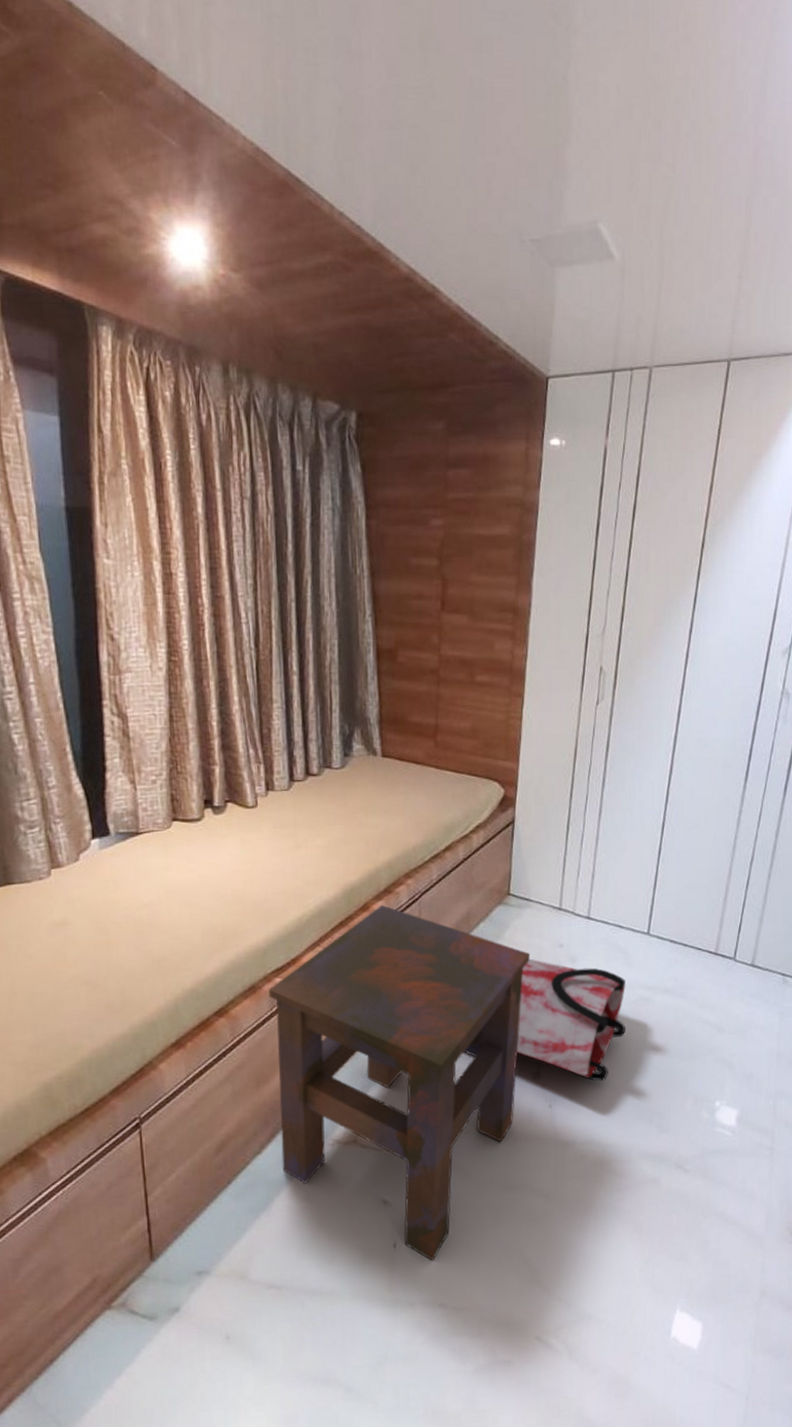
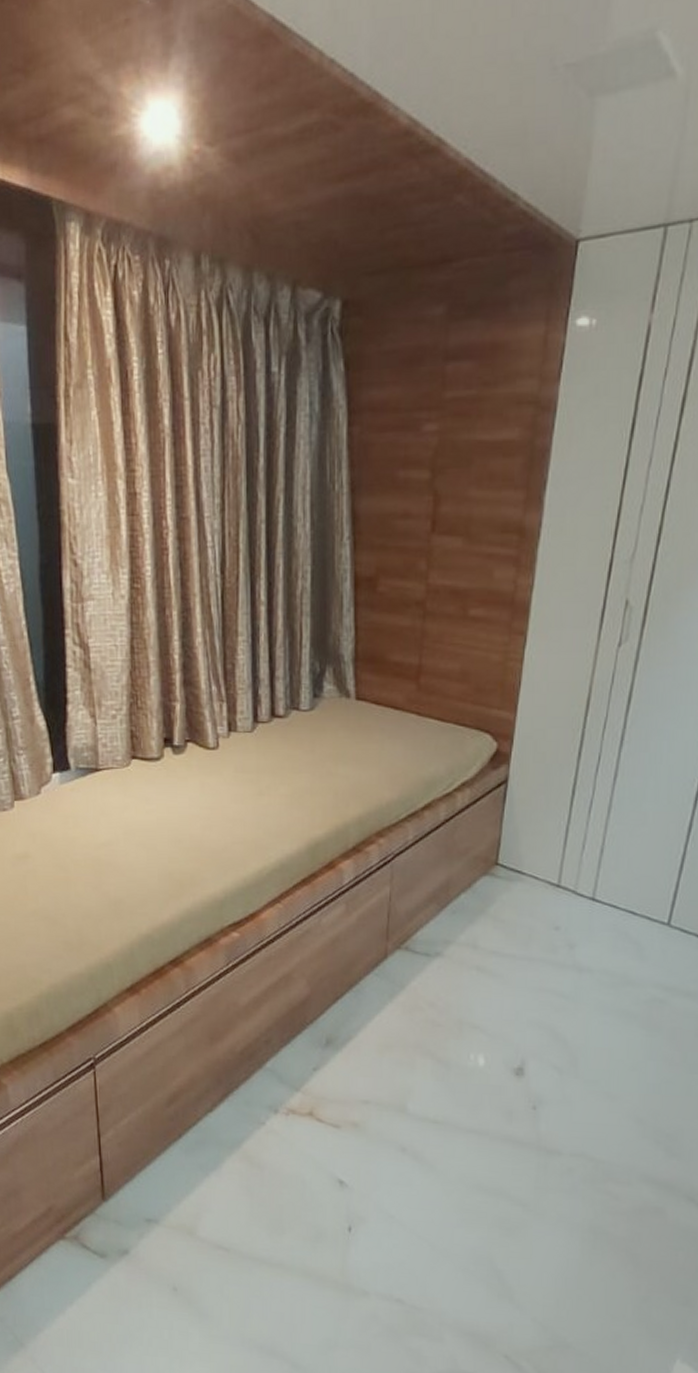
side table: present [268,905,531,1262] -> none [225,865,520,1253]
bag: present [516,958,626,1081] -> none [497,939,636,1088]

